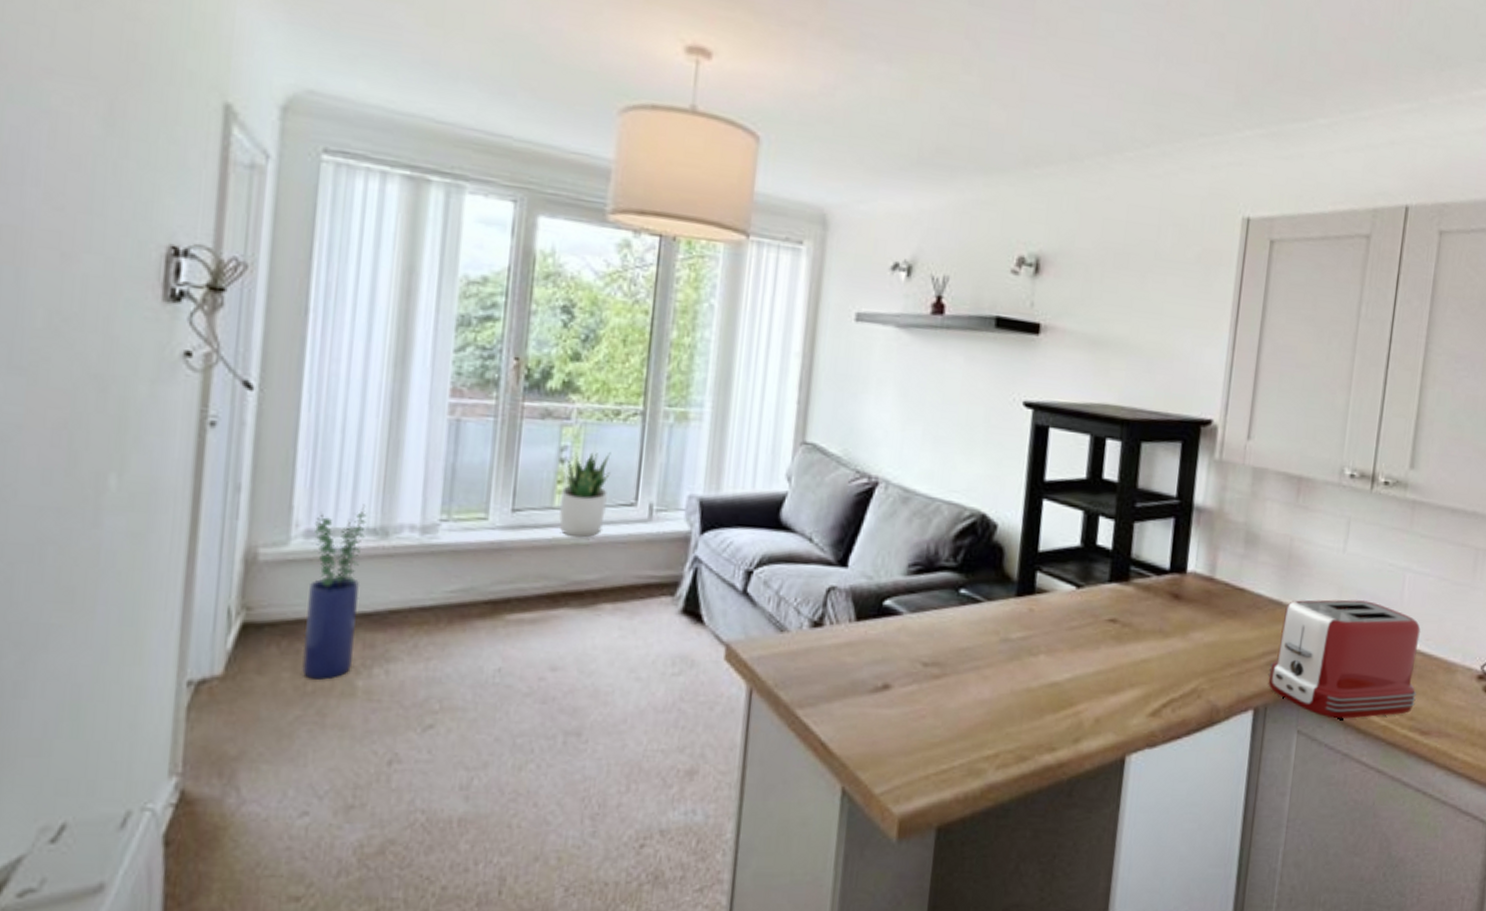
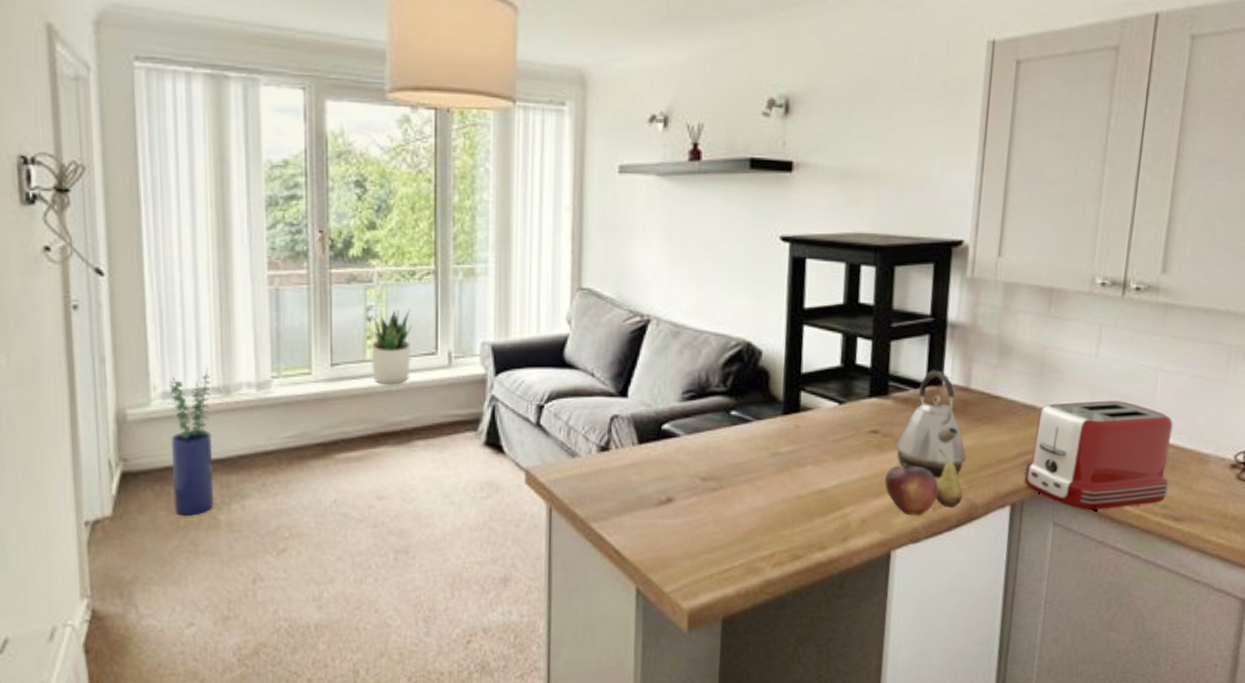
fruit: none [1122,658,1179,716] -> present [885,464,939,514]
kettle: none [1134,556,1209,675] -> present [895,370,966,478]
fruit: none [1175,644,1204,709] -> present [935,449,963,507]

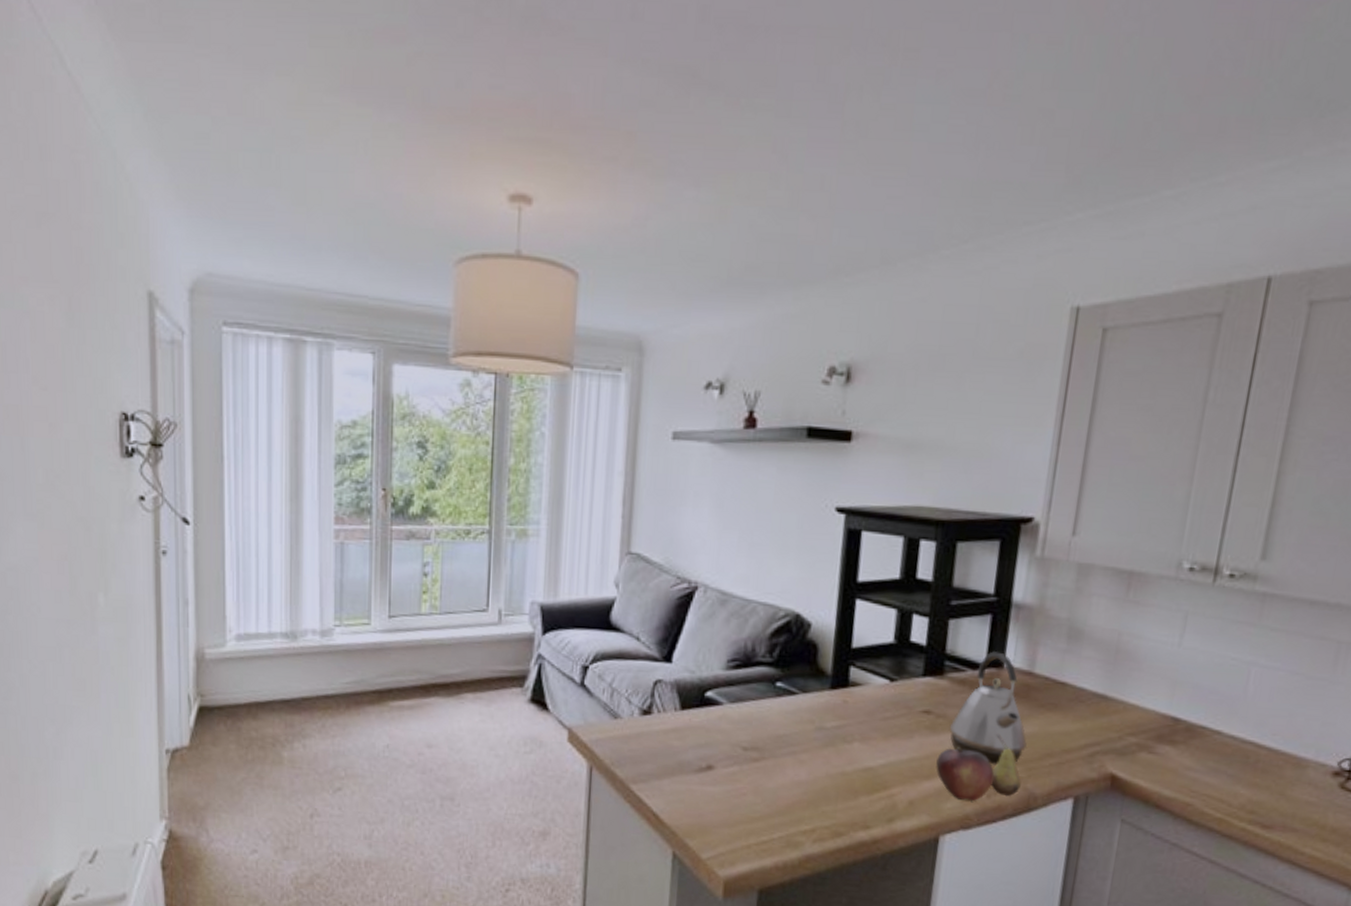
vase: present [169,367,213,516] -> none [242,613,280,751]
planter: present [372,309,412,385] -> none [426,566,465,639]
toaster: present [1023,401,1173,509] -> none [1090,693,1267,810]

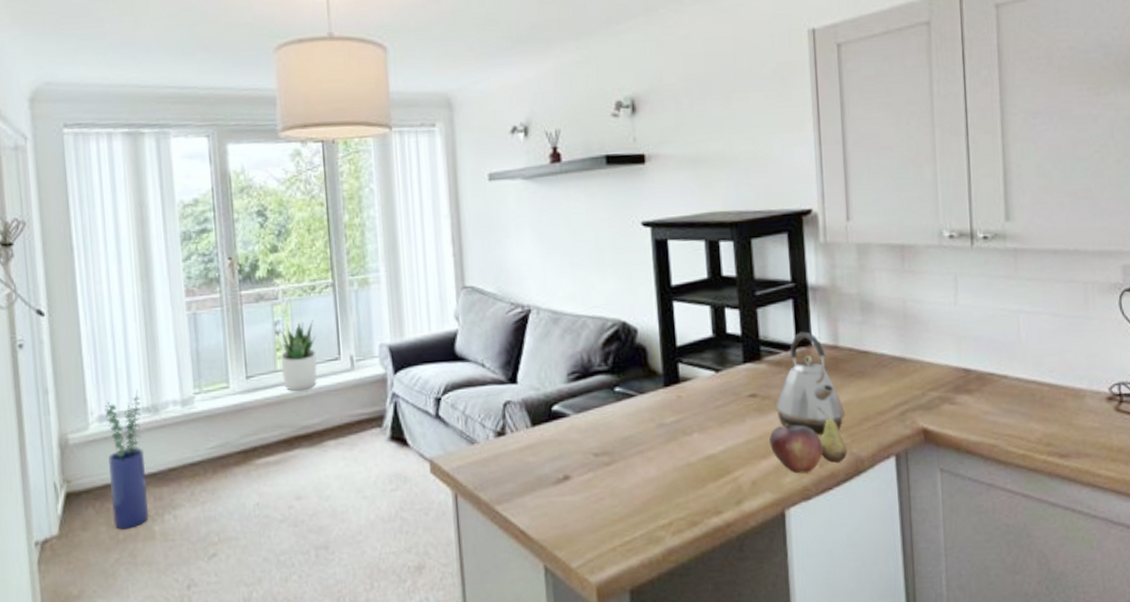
vase: none [242,613,280,751] -> present [105,390,148,530]
planter: none [426,566,465,639] -> present [281,320,317,392]

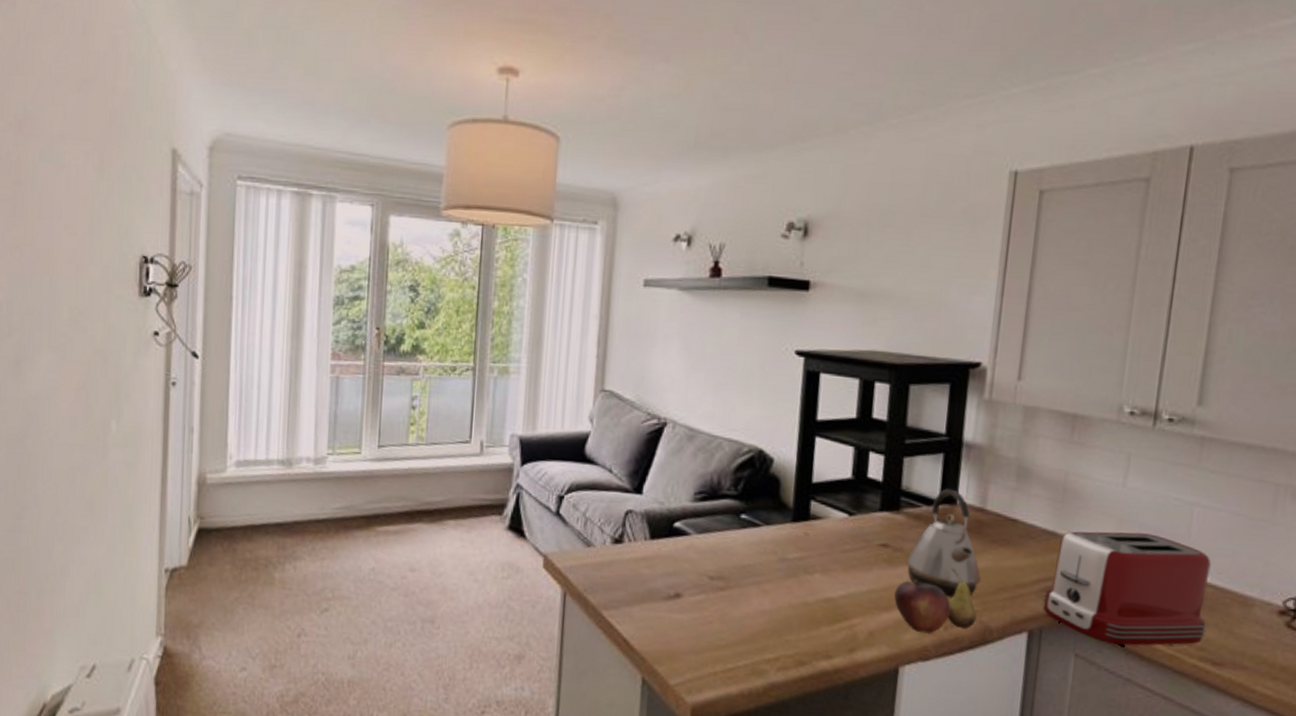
vase: present [105,390,148,530] -> none [238,442,277,572]
planter: present [281,320,317,392] -> none [413,400,450,468]
toaster: none [903,345,1050,454] -> present [1042,531,1211,646]

